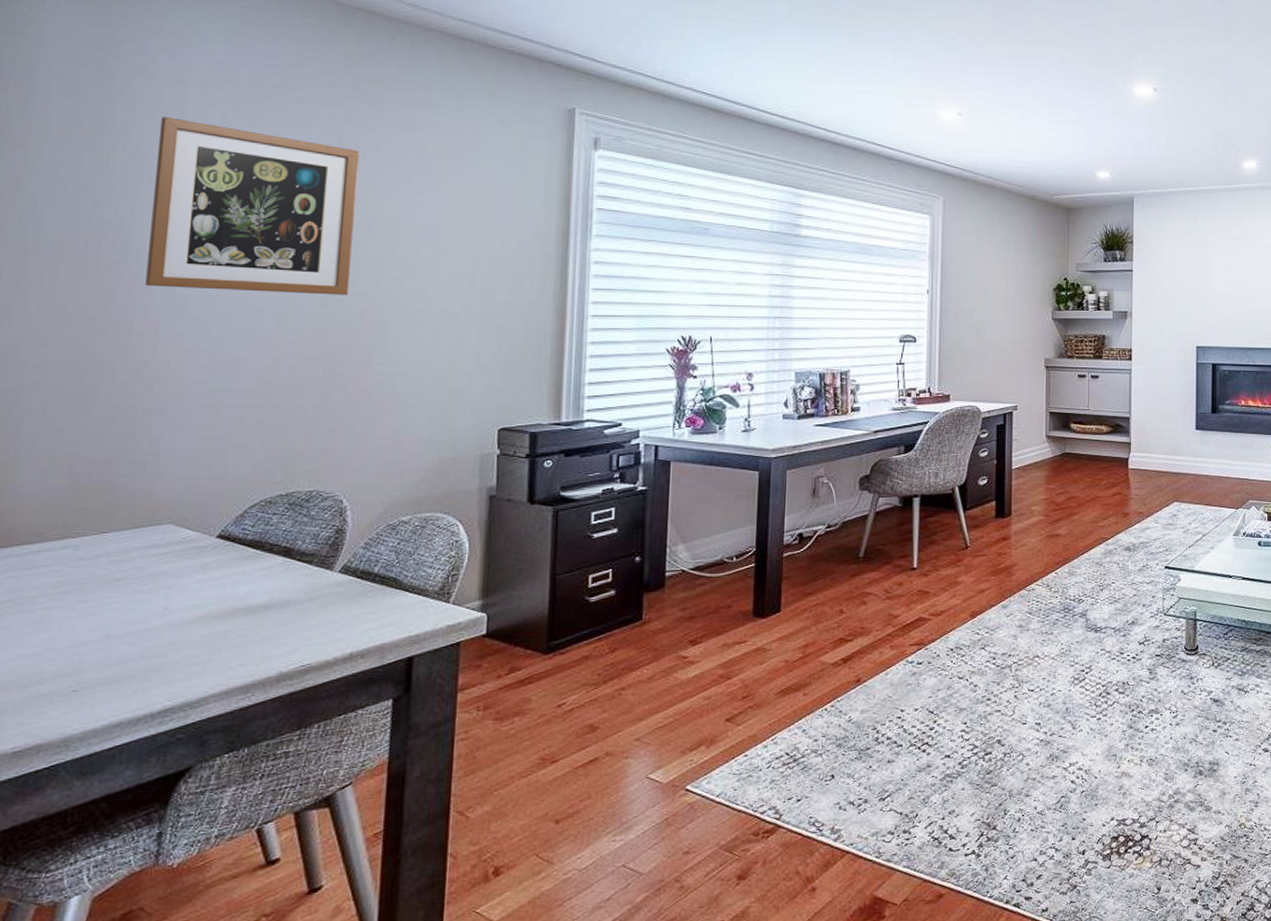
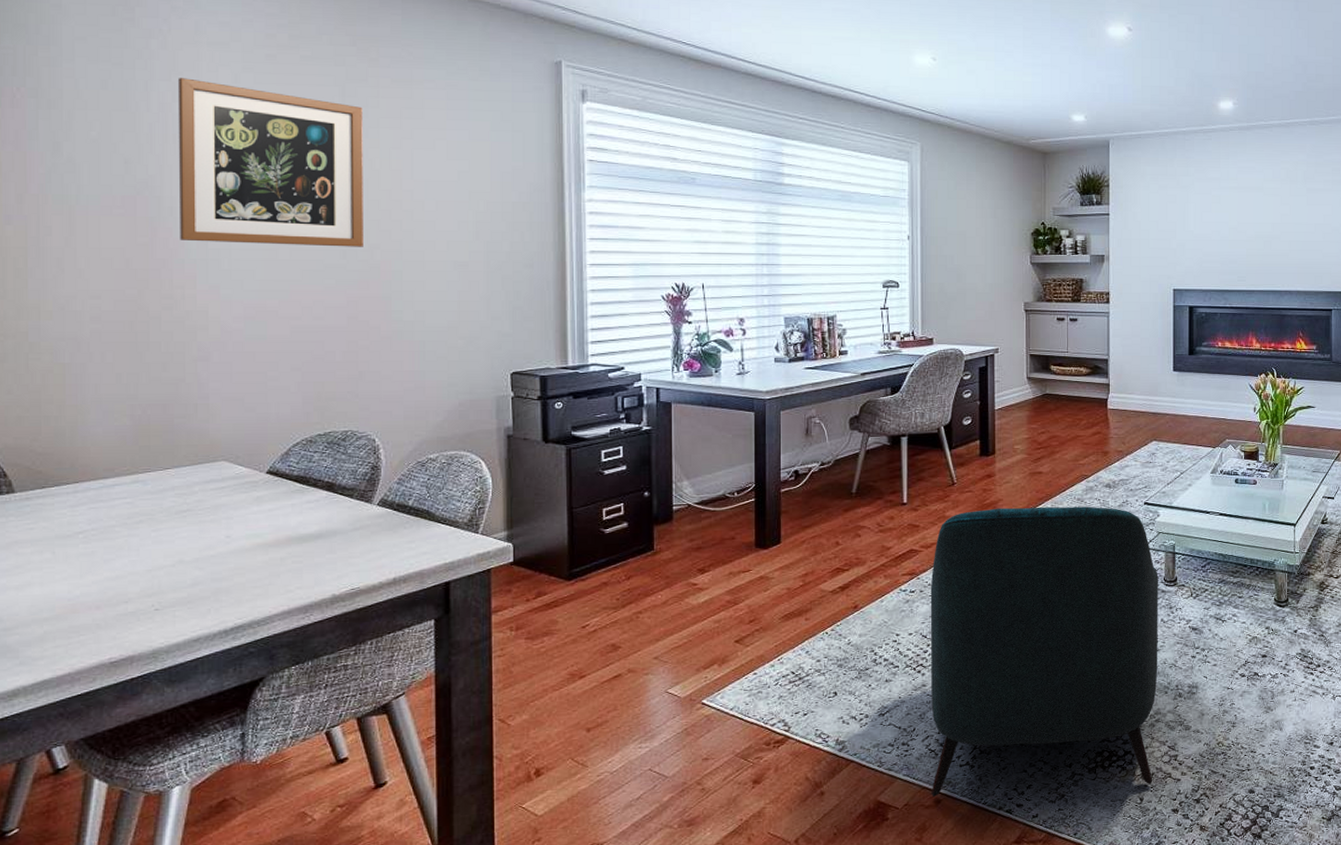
armchair: none [933,570,1179,891] -> present [930,506,1158,798]

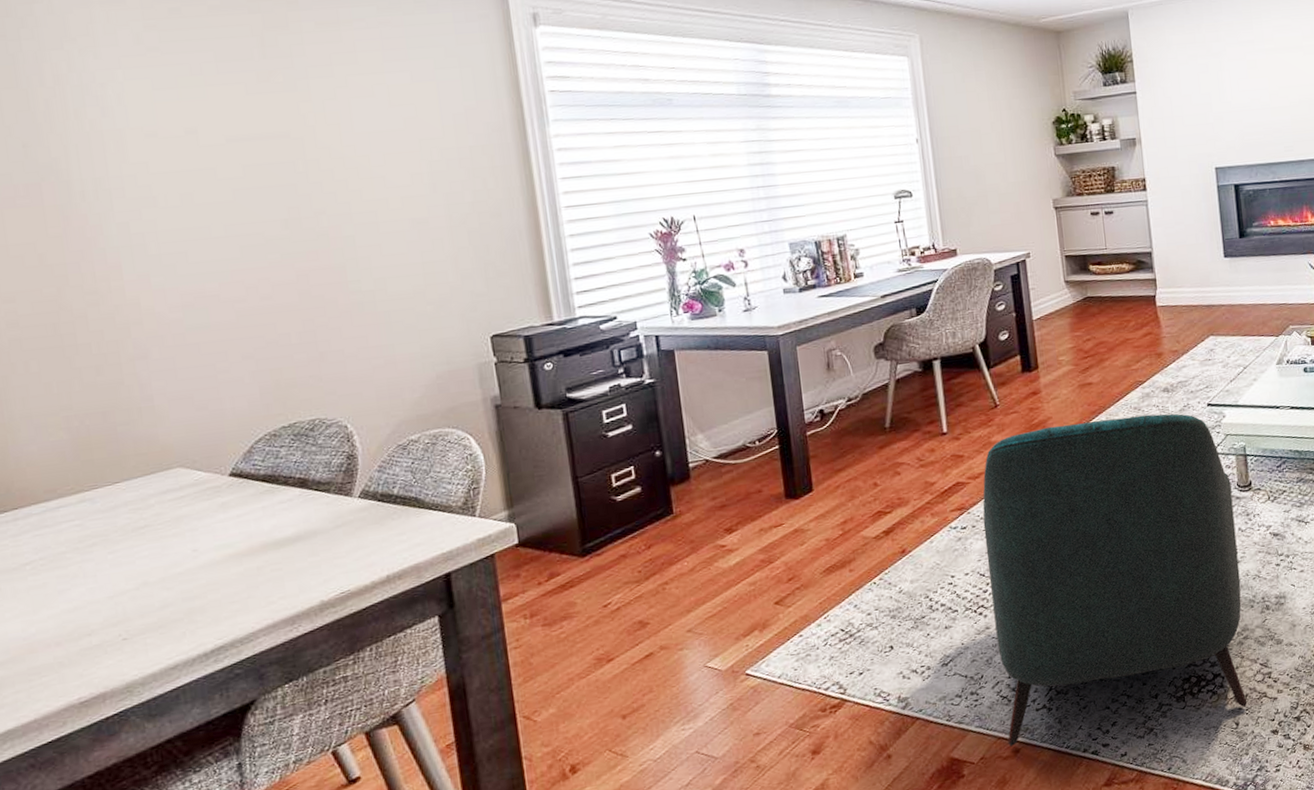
wall art: present [177,78,363,247] -> none [71,44,307,227]

